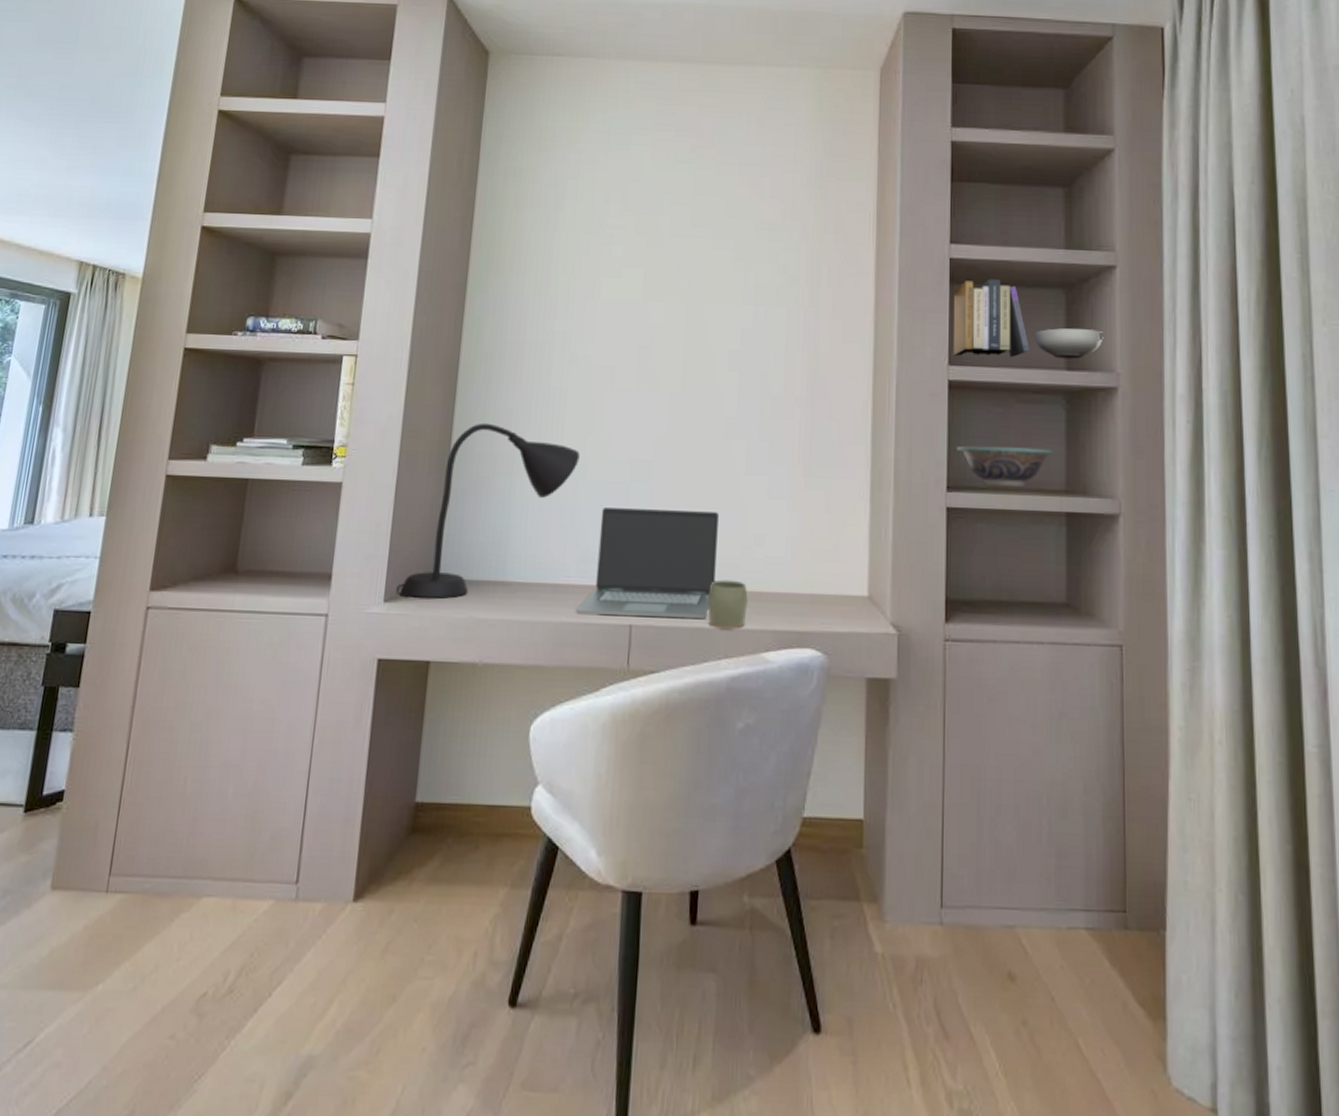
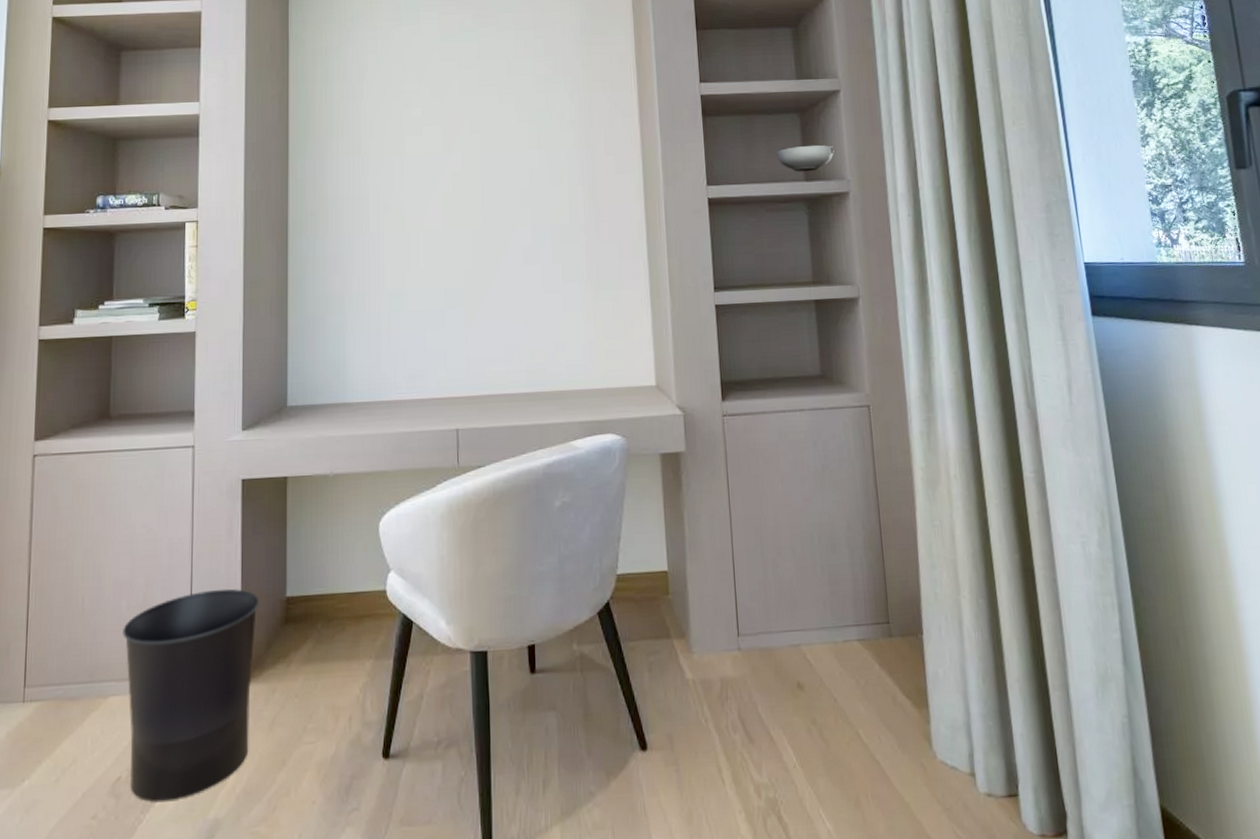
waste bin: none [216,784,385,1027] -> present [123,588,260,801]
desk lamp: present [396,423,580,600] -> none [252,269,400,425]
laptop: present [576,508,719,620] -> none [410,327,526,425]
mug: present [707,579,748,629] -> none [521,383,555,424]
books: present [953,279,1030,357] -> none [706,110,774,177]
decorative bowl: present [957,445,1054,487] -> none [719,248,800,284]

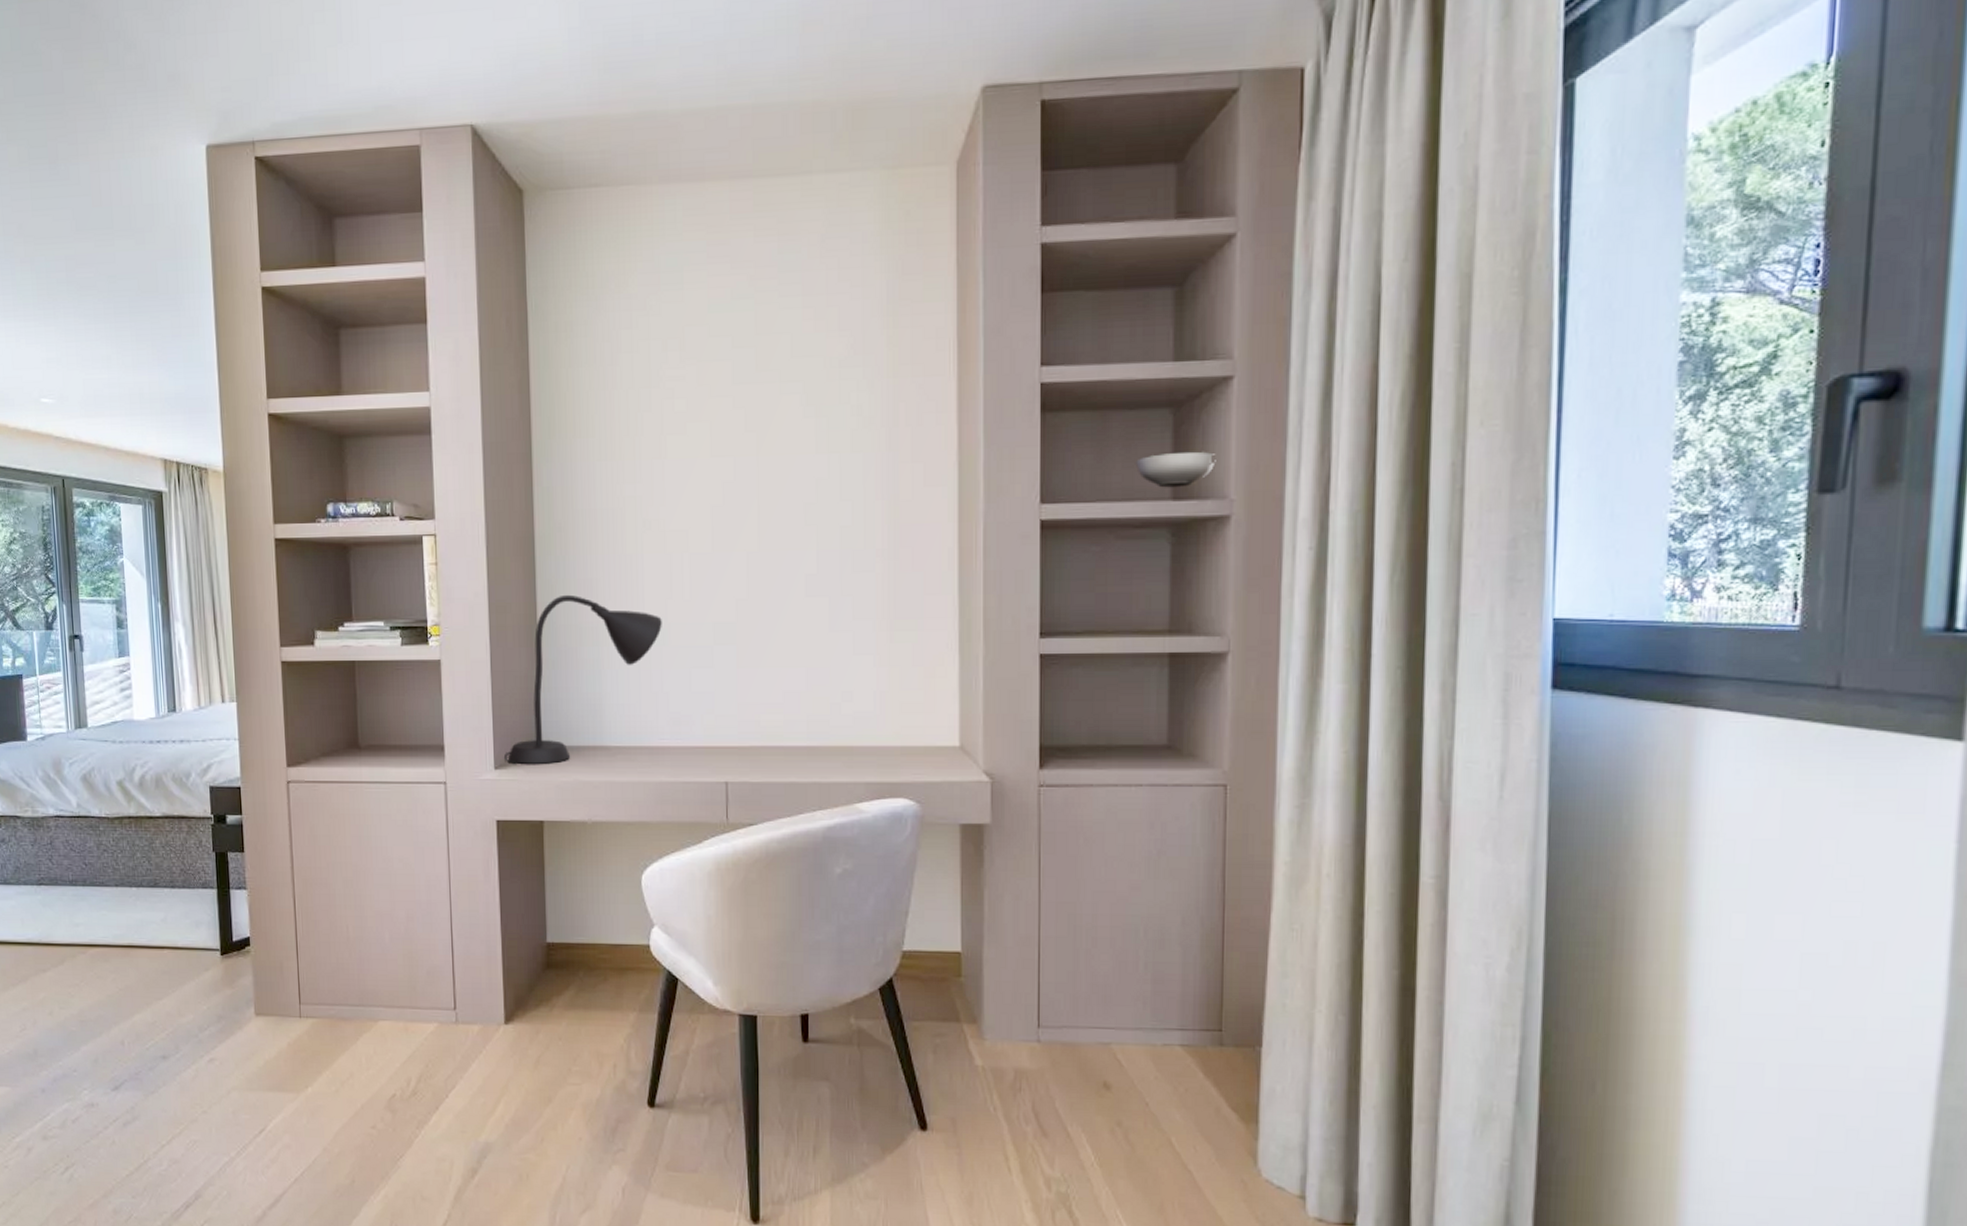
waste bin: present [123,588,260,801] -> none [387,929,520,1121]
desk lamp: none [252,269,400,425] -> present [504,594,662,765]

